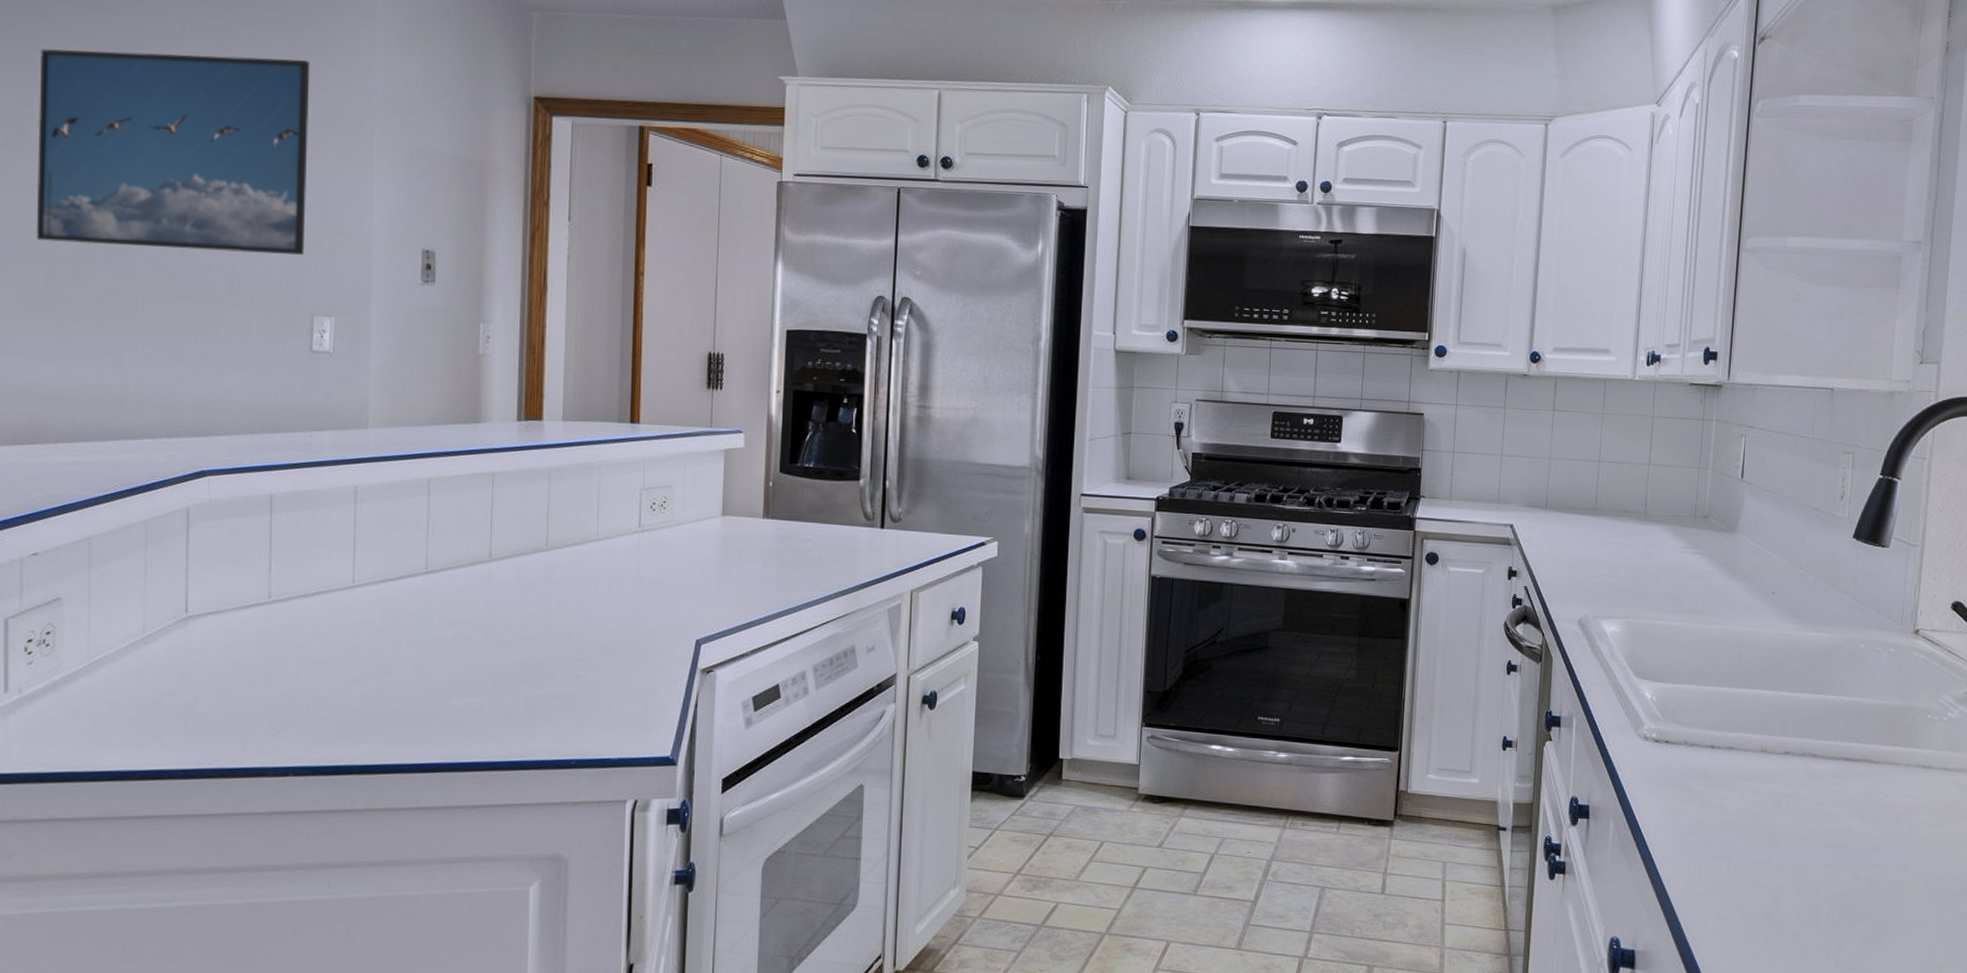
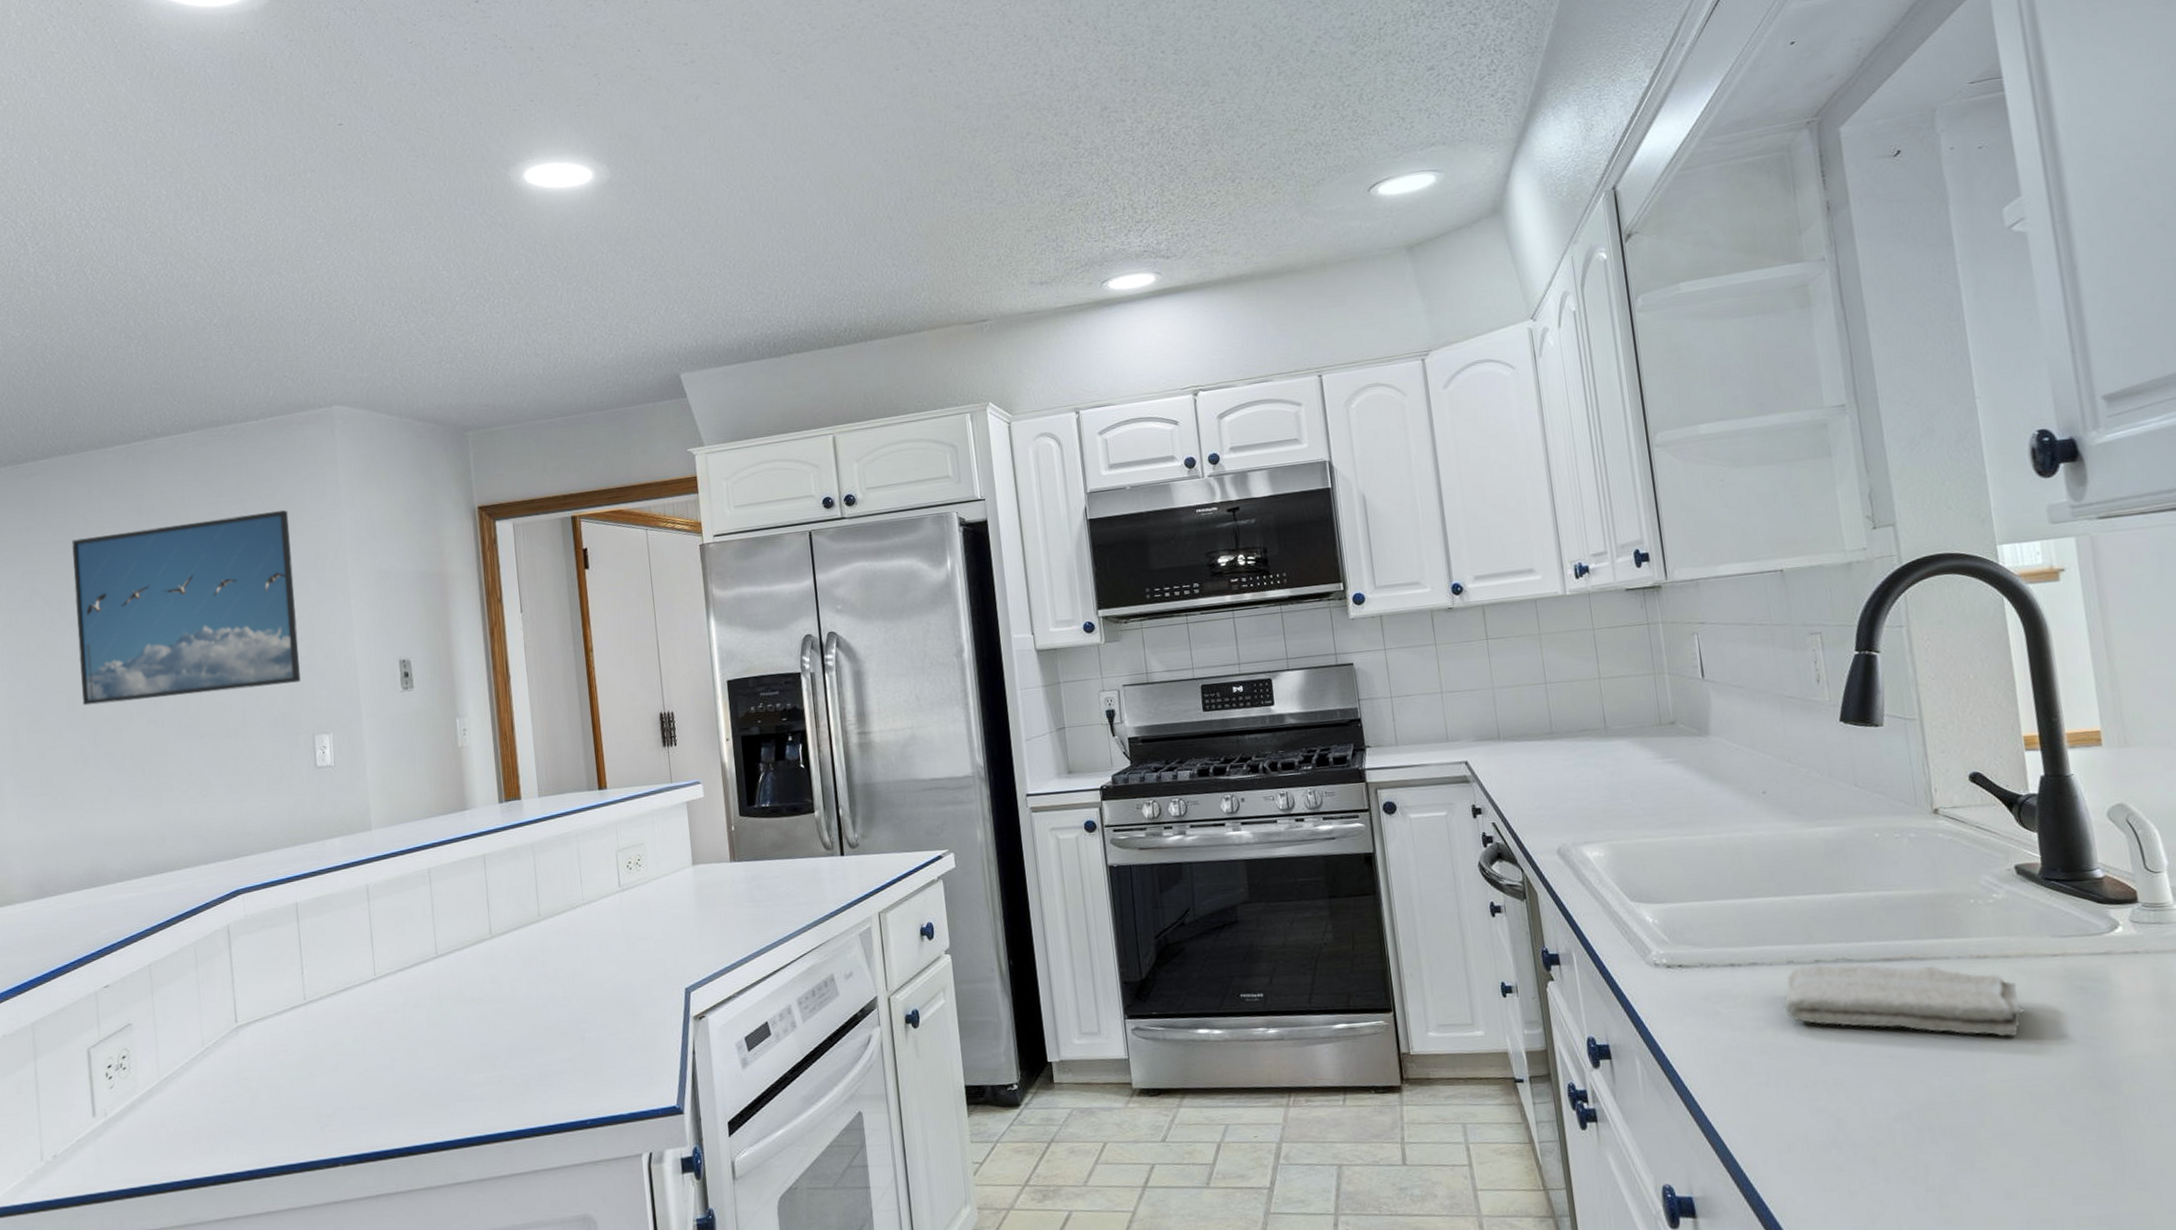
washcloth: none [1749,754,1952,840] -> present [1783,963,2025,1037]

